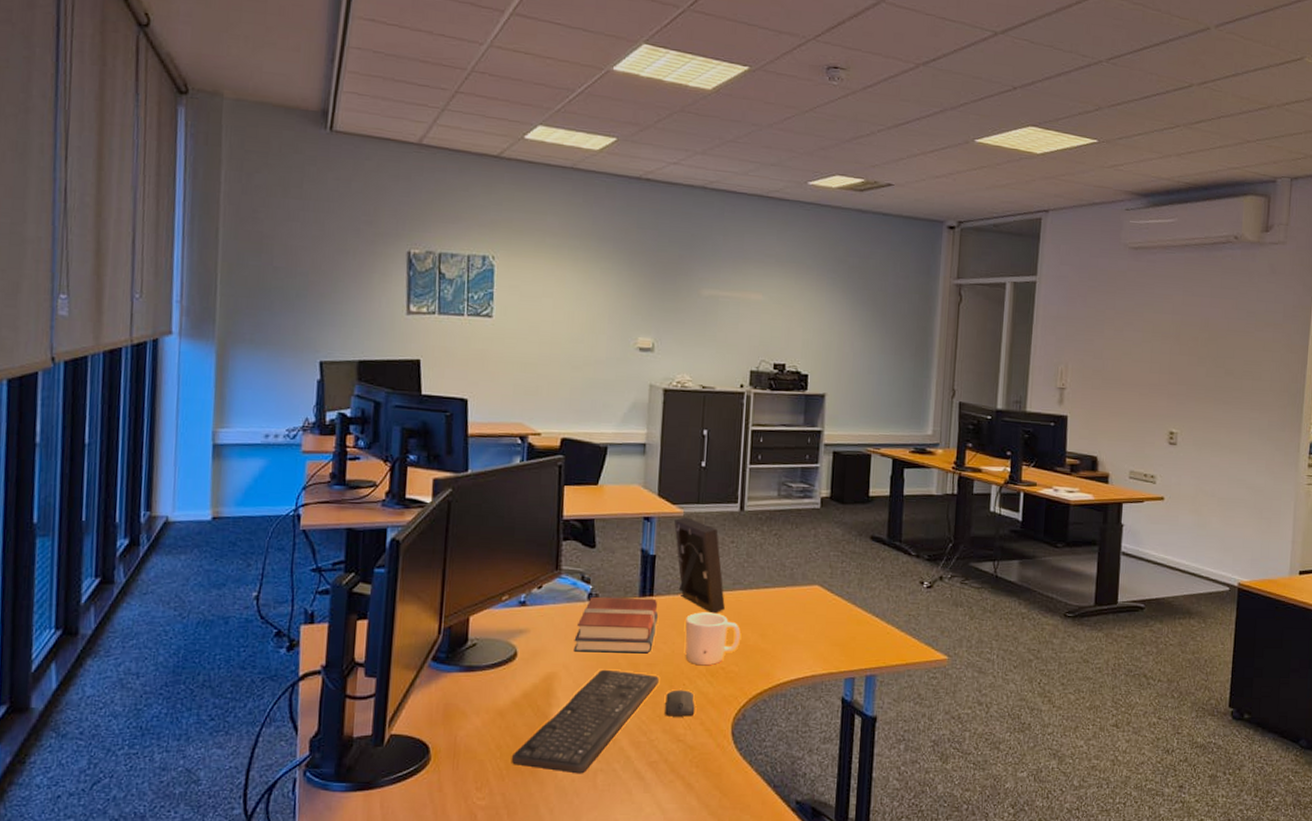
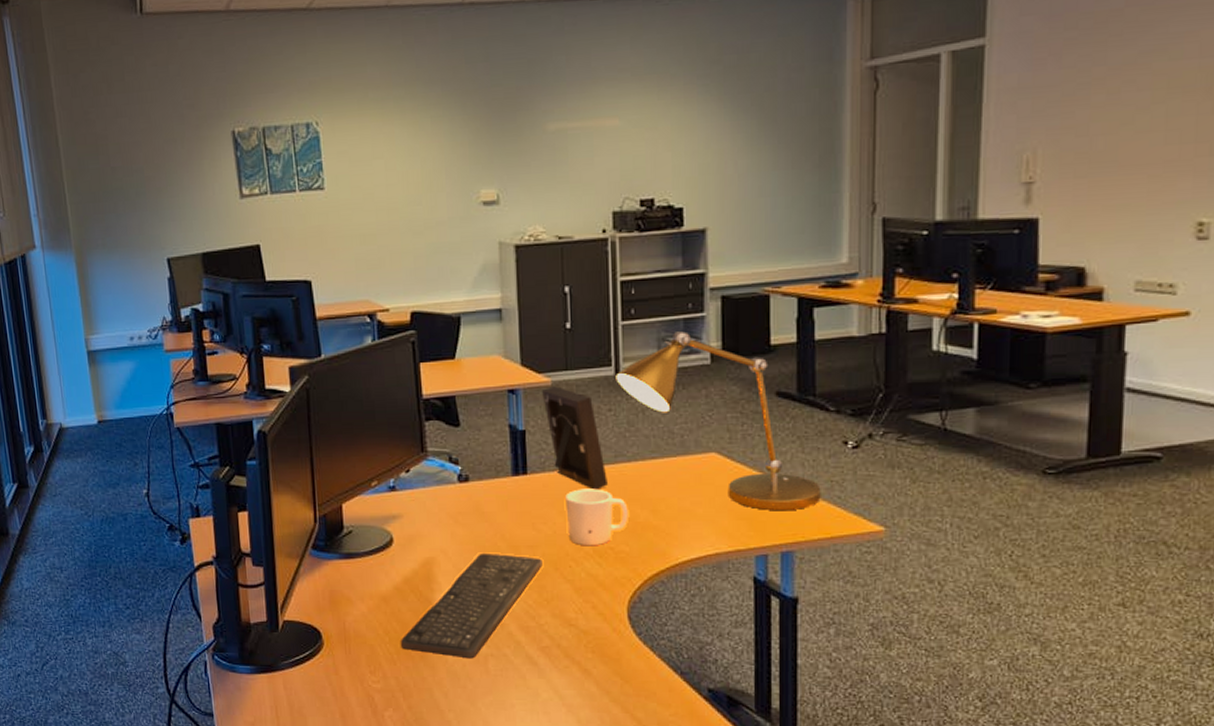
books: present [573,596,659,654] -> none [449,476,535,536]
computer mouse: present [665,689,695,717] -> none [552,572,585,600]
desk lamp: none [740,478,901,640] -> present [615,331,821,511]

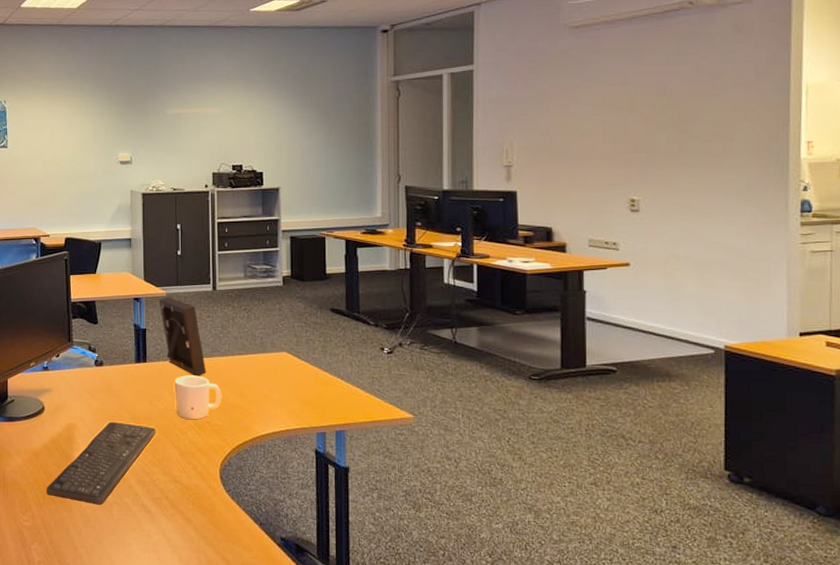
desk lamp: present [615,331,821,511] -> none [213,261,365,399]

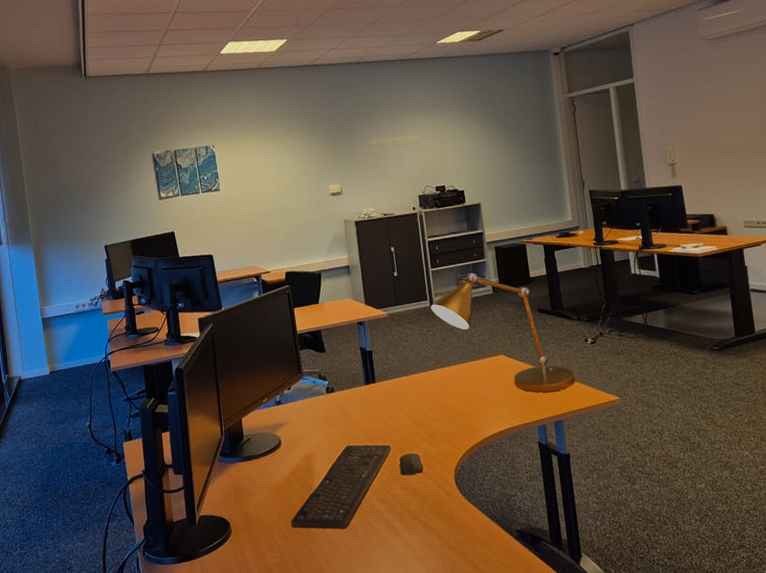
picture frame: present [159,297,206,377] -> none [381,317,432,390]
computer mouse: none [163,439,188,462] -> present [399,452,424,475]
mug: present [174,375,221,420] -> none [403,388,449,432]
desk lamp: none [213,261,365,399] -> present [430,273,576,393]

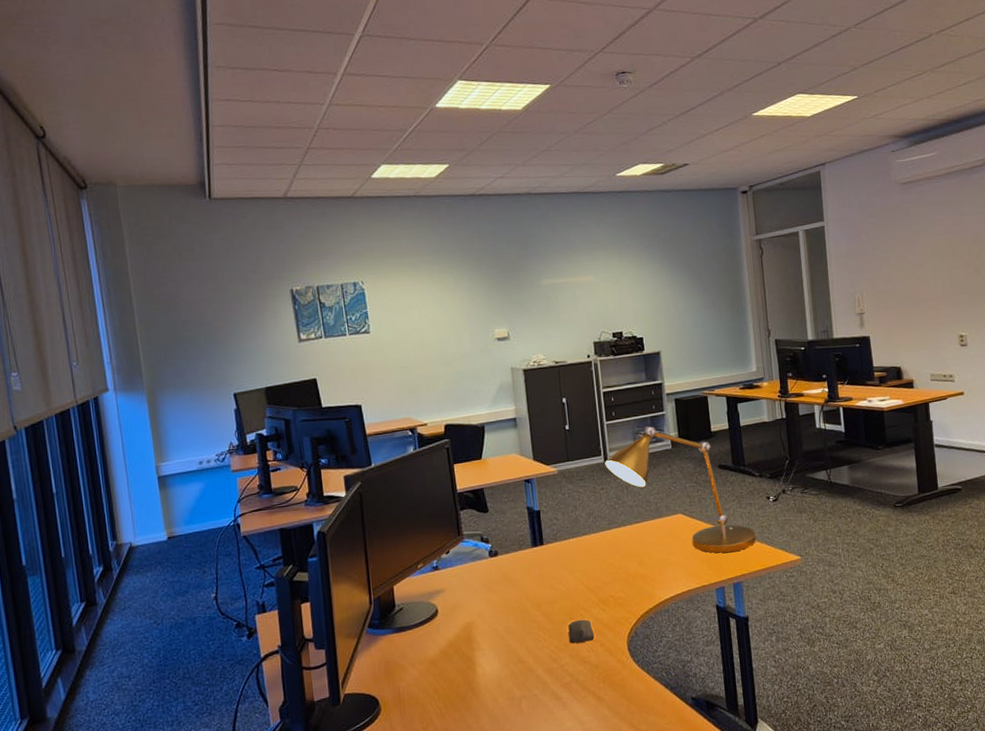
computer keyboard: present [291,444,392,529] -> none [448,610,560,704]

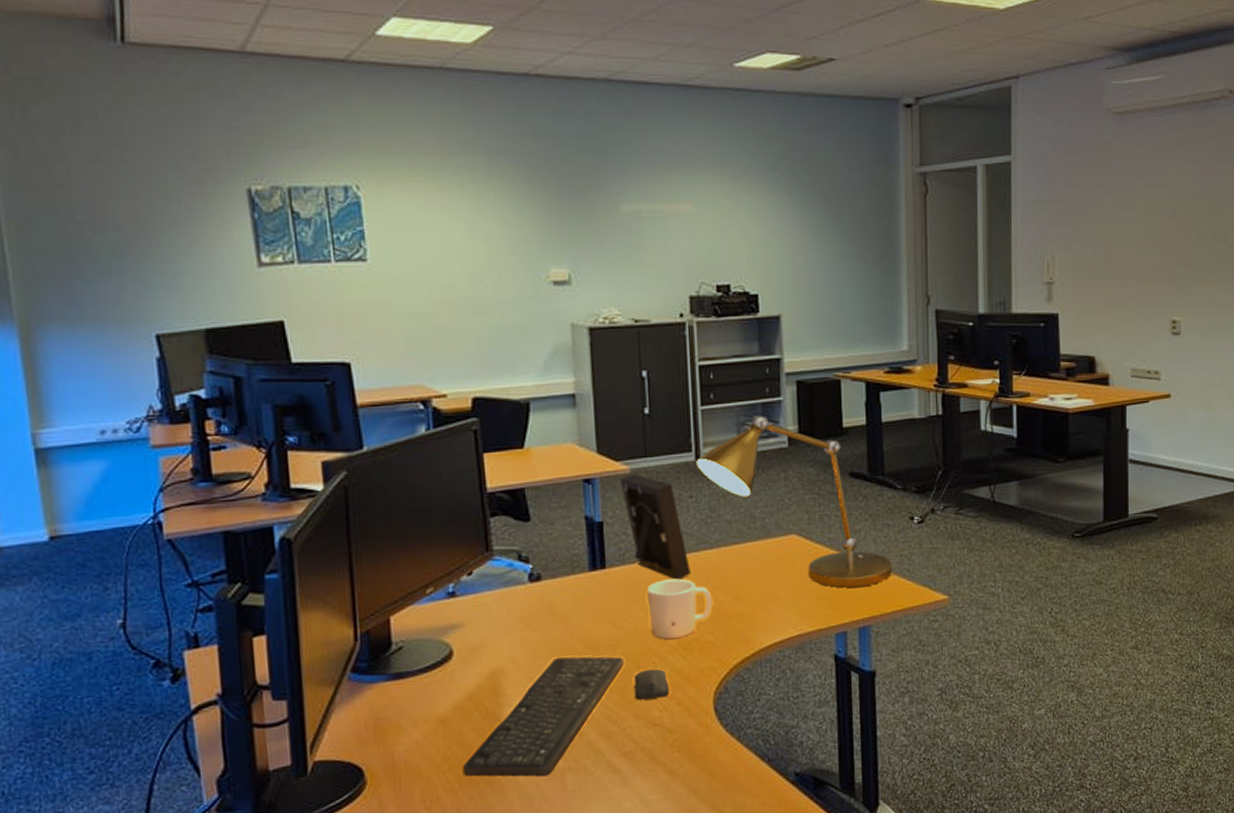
computer keyboard: none [448,610,560,704] -> present [463,656,624,777]
picture frame: none [551,474,605,552] -> present [620,474,690,580]
mug: none [574,550,623,597] -> present [647,578,712,640]

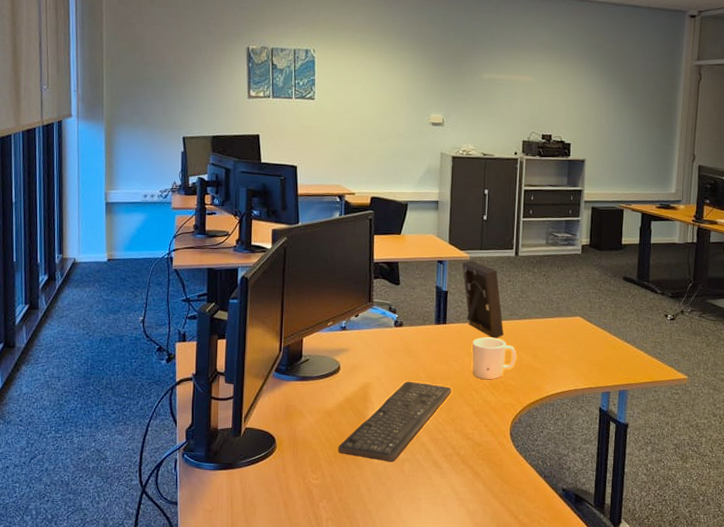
computer mouse: present [634,668,670,700] -> none [457,398,481,420]
desk lamp: present [696,416,892,588] -> none [515,229,648,361]

